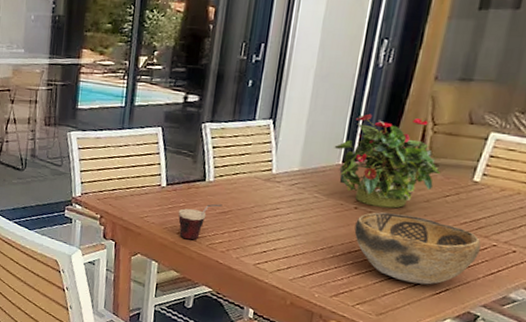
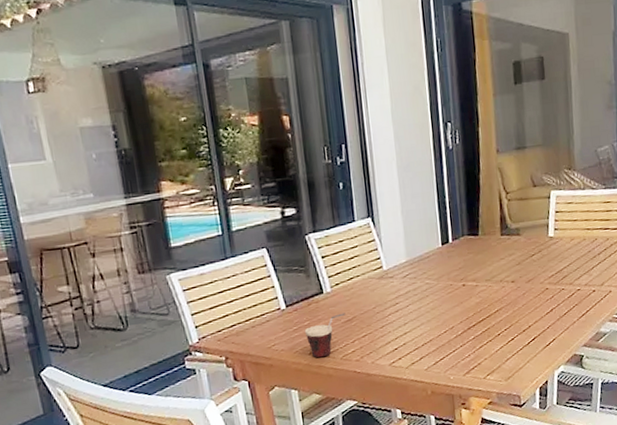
potted plant: present [334,113,440,209] -> none [431,189,522,280]
decorative bowl: present [354,212,481,285] -> none [467,279,569,342]

